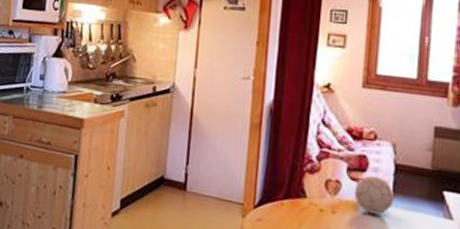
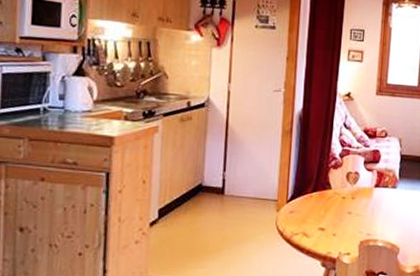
decorative ball: present [354,175,394,215] -> none [369,166,400,196]

